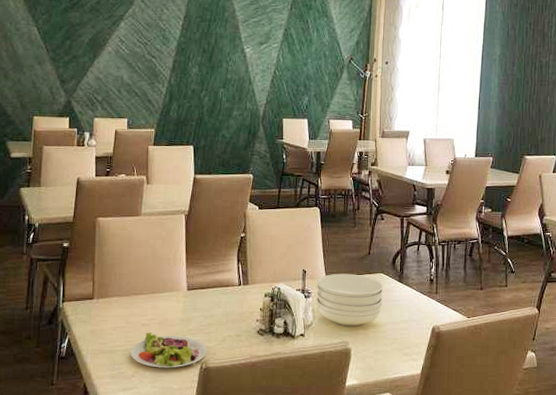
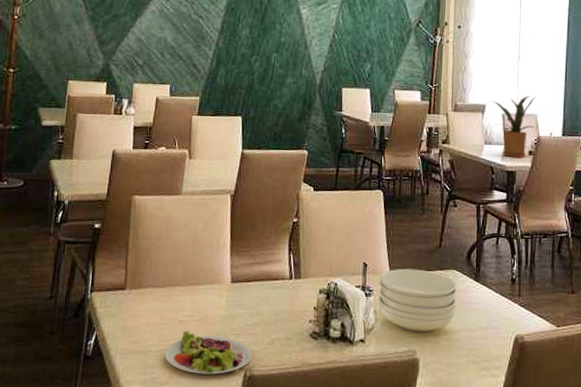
house plant: none [413,123,455,177] -> present [490,96,538,159]

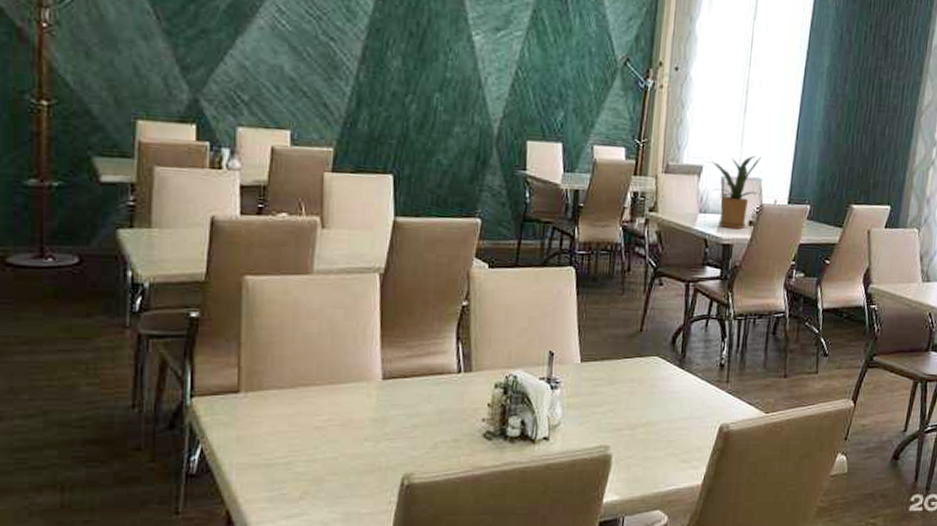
salad plate: present [165,331,252,375] -> none [297,438,411,486]
bowl: present [379,268,456,333] -> none [566,356,658,426]

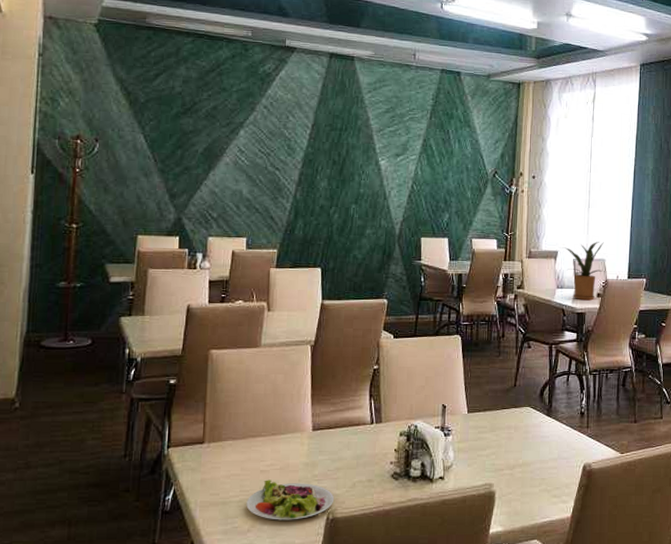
salad plate: none [297,438,411,486] -> present [246,480,335,520]

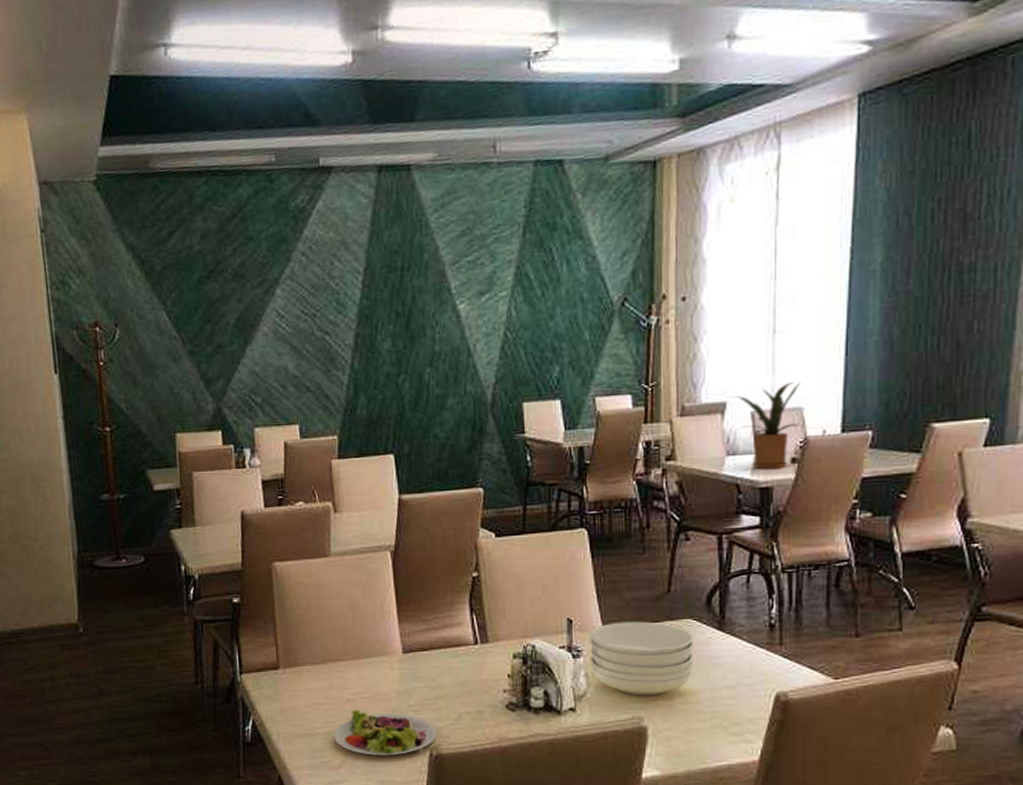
bowl: none [457,408,530,467] -> present [590,621,693,696]

